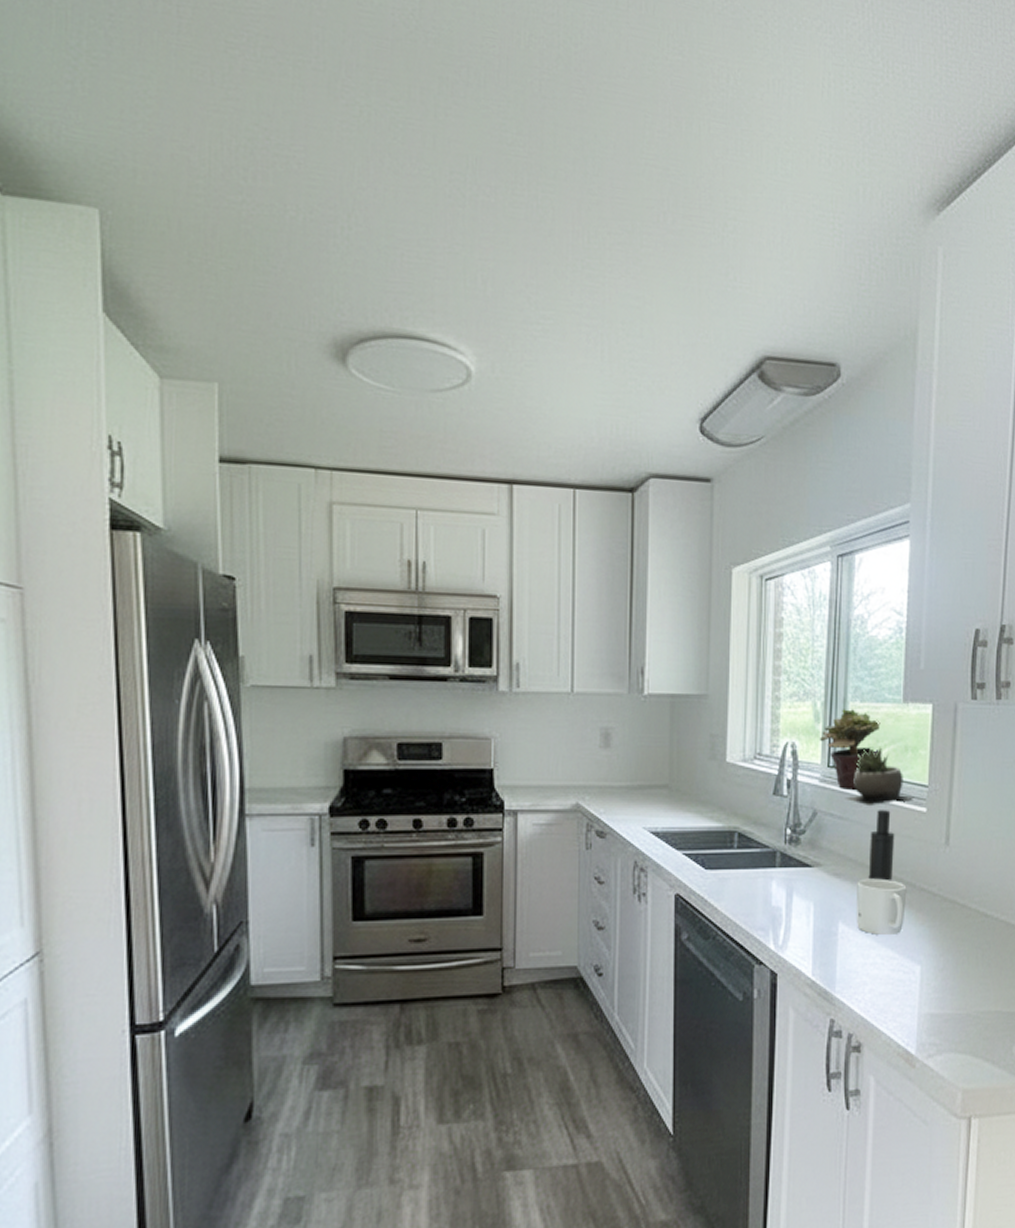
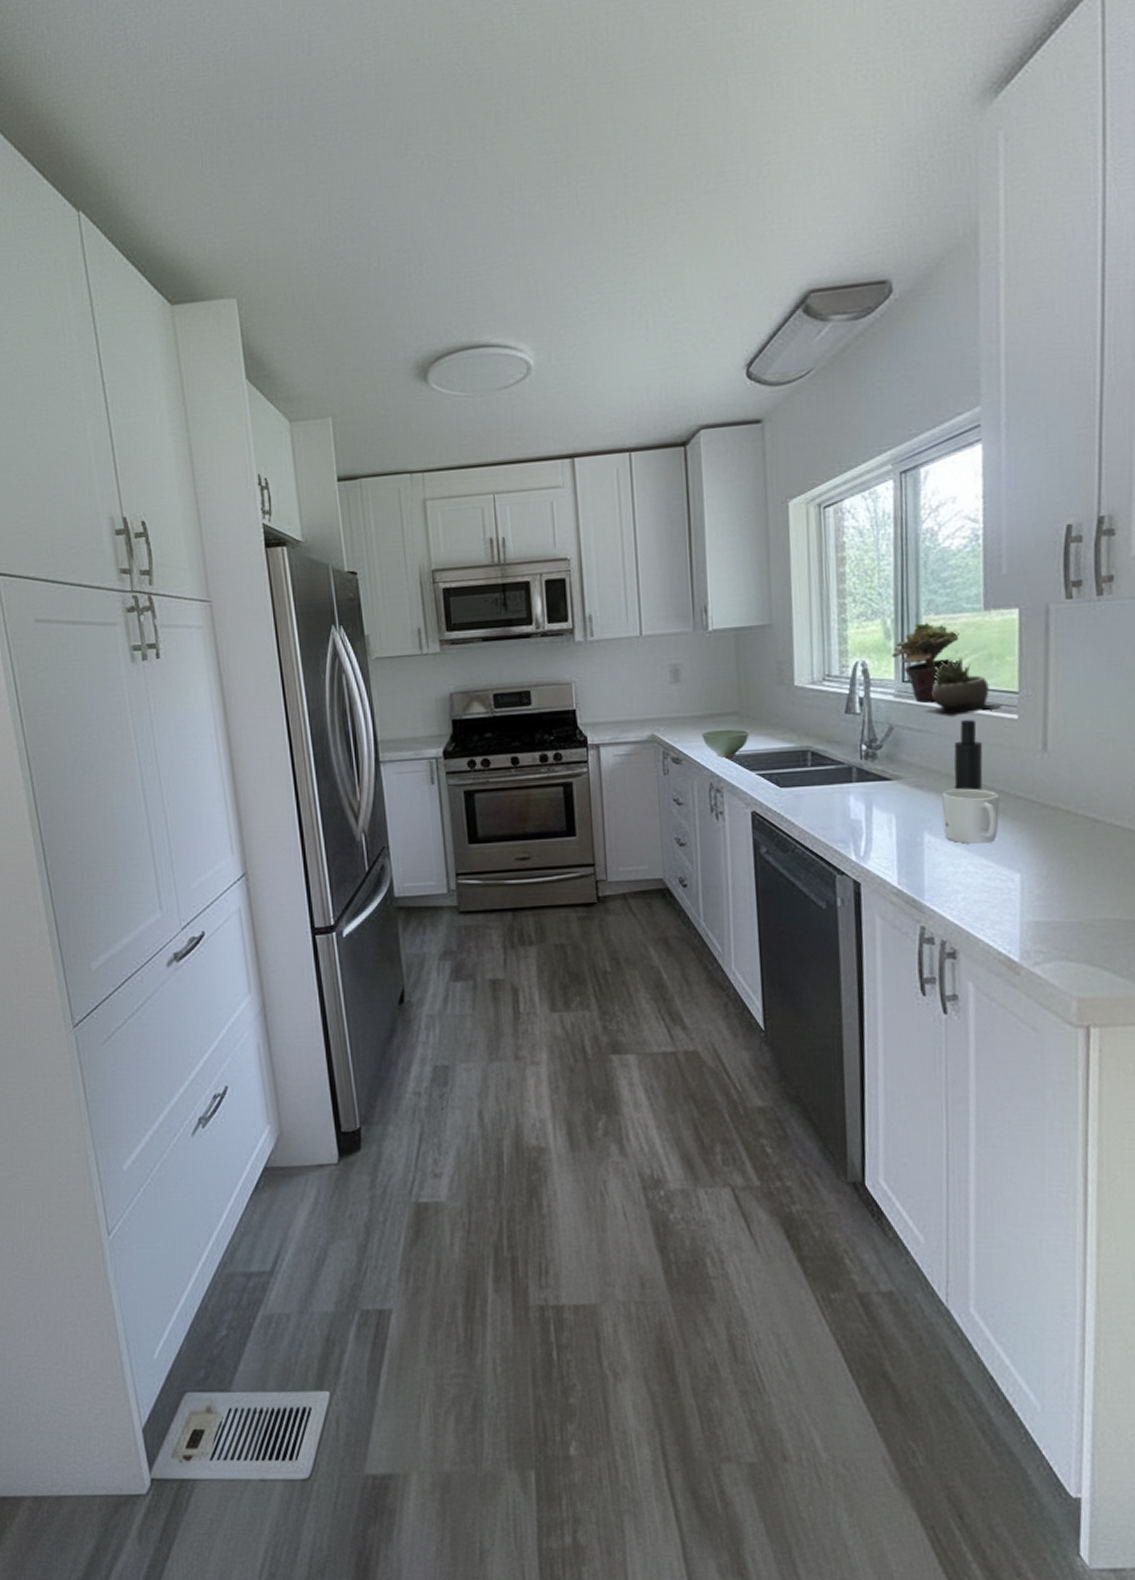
bowl: none [629,803,680,834] -> present [701,728,751,758]

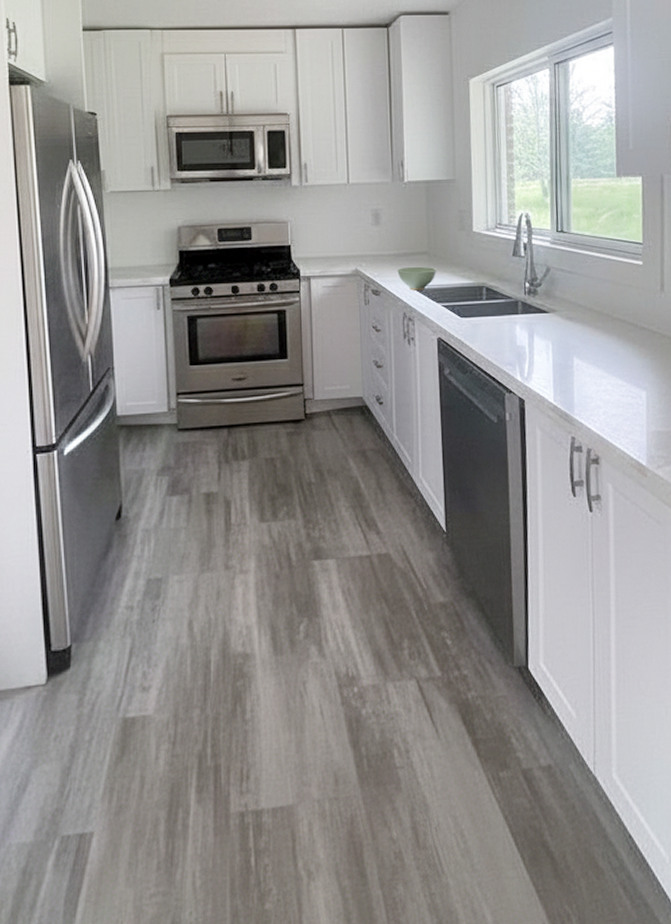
potted plant: present [892,623,959,704] -> none [549,184,599,250]
succulent plant: present [923,657,1002,718] -> none [573,214,631,262]
mug: present [942,788,1000,845] -> none [587,320,630,368]
soap dispenser: present [953,720,983,791] -> none [595,264,617,323]

